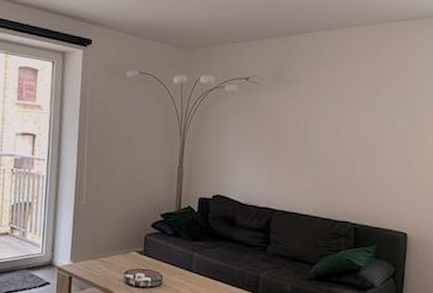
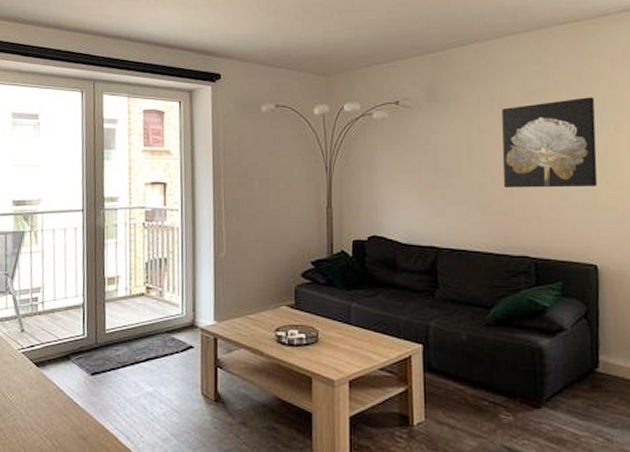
wall art: none [333,87,416,165] -> present [502,97,598,188]

